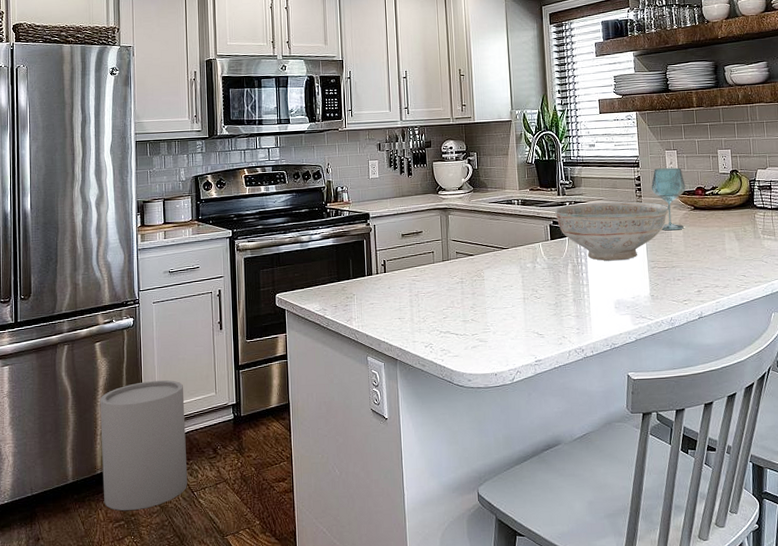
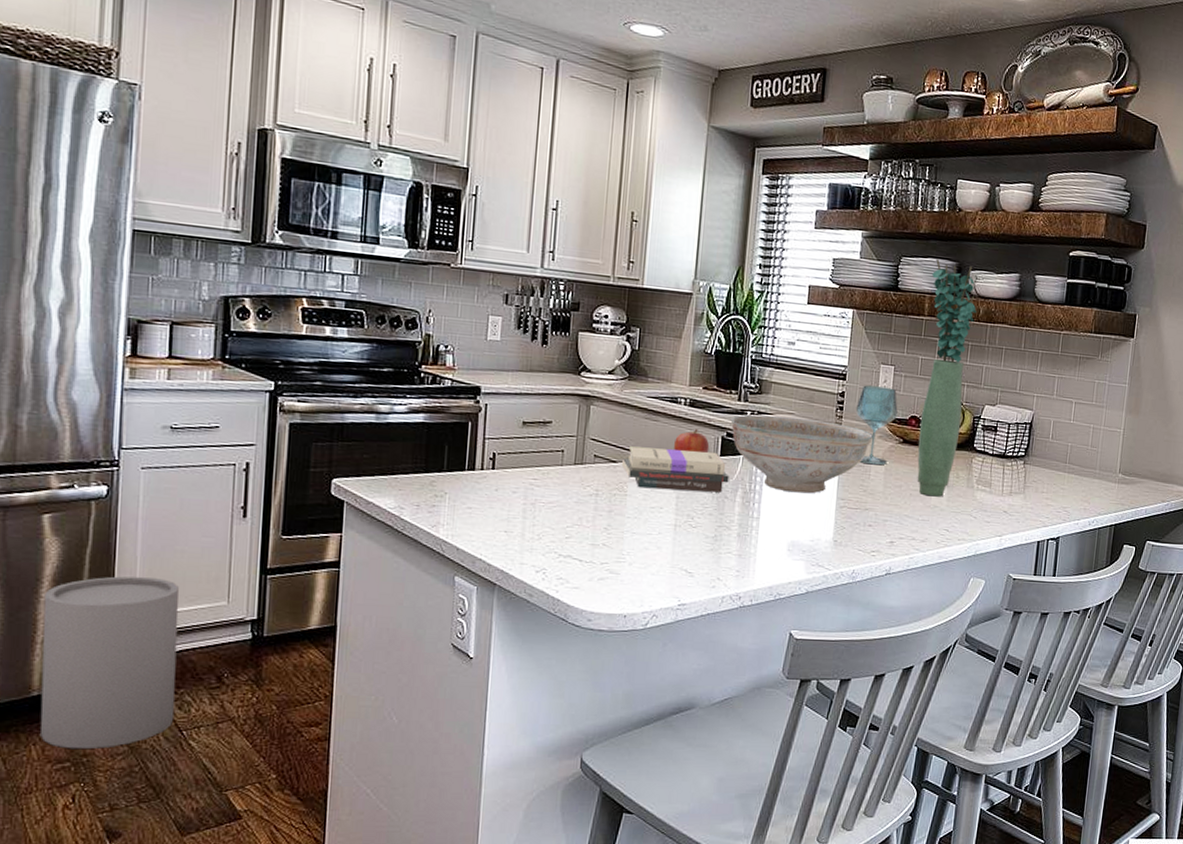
books: none [477,237,560,273] -> present [621,446,729,493]
fruit: none [514,222,542,241] -> present [674,429,710,453]
vase: none [694,62,740,250] -> present [917,258,977,497]

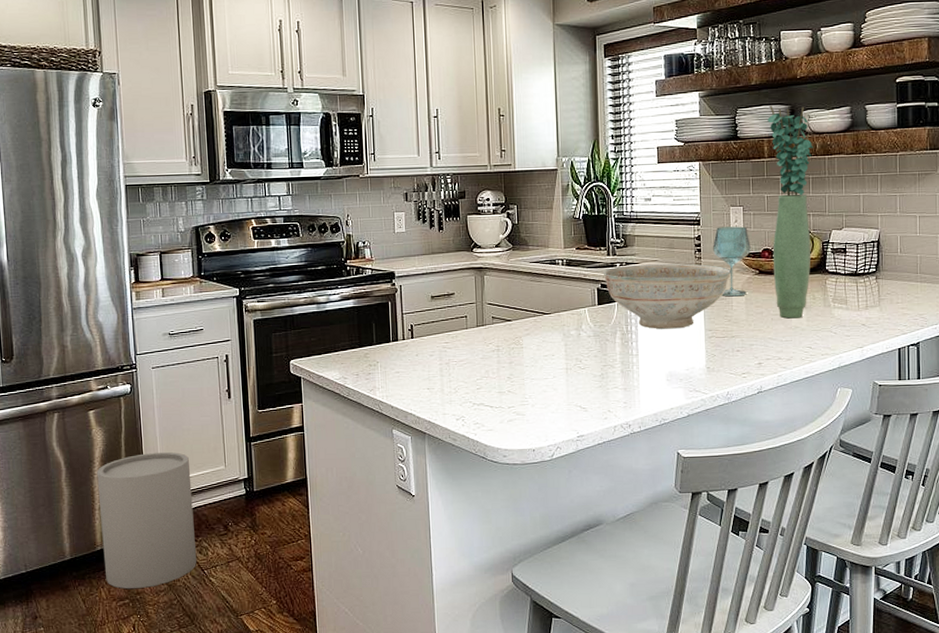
books: present [621,446,729,493] -> none [515,302,608,340]
fruit: present [674,429,710,453] -> none [557,285,588,306]

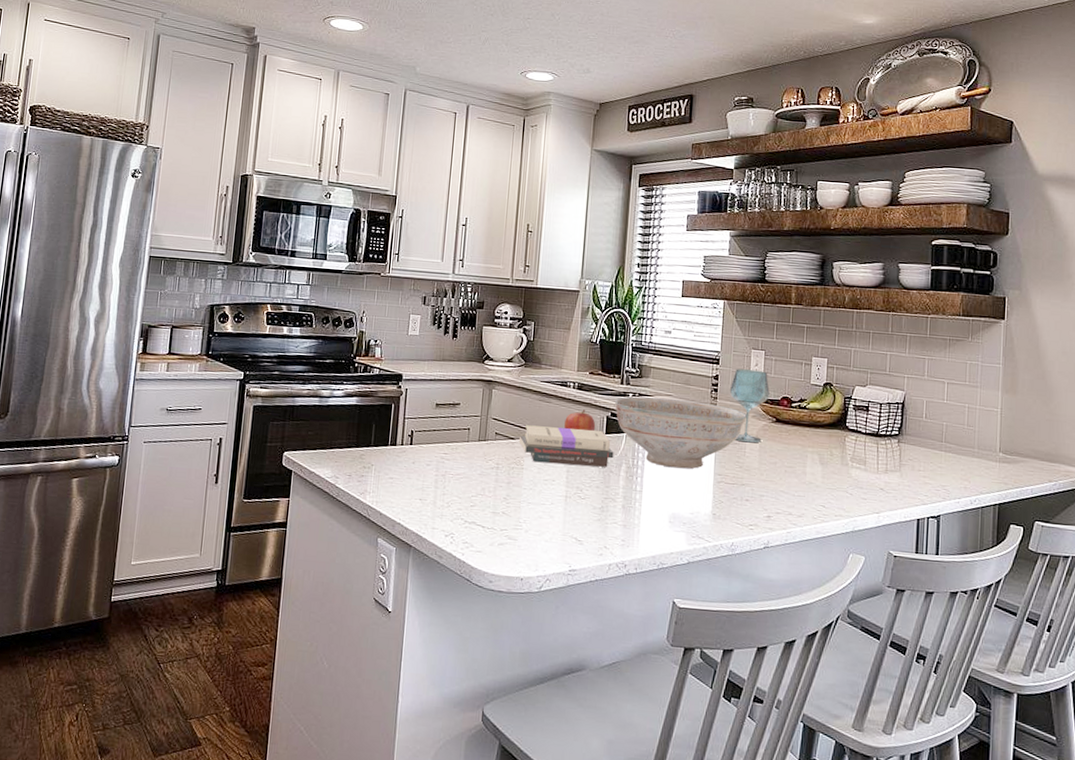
trash can: present [96,452,197,590] -> none [58,530,165,675]
books: none [515,302,608,340] -> present [518,425,614,467]
fruit: none [557,285,588,306] -> present [564,410,596,431]
vase: present [767,105,813,319] -> none [790,252,842,474]

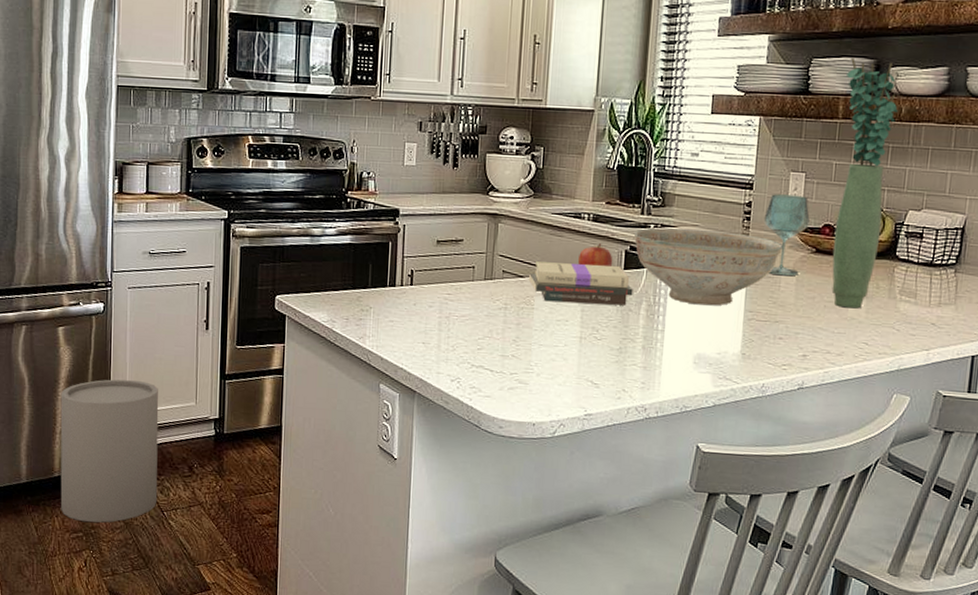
trash can: none [58,530,165,675] -> present [60,379,159,523]
vase: none [790,252,842,474] -> present [831,57,898,309]

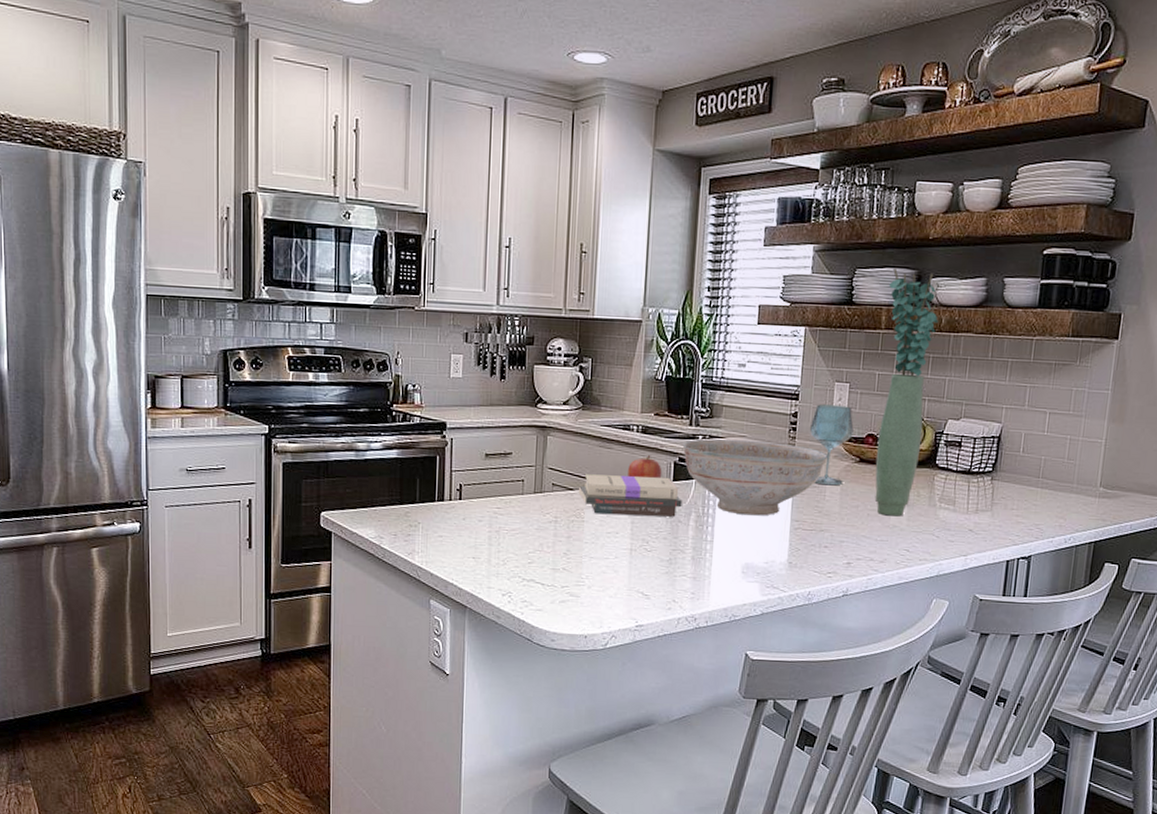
trash can: present [60,379,159,523] -> none [97,601,204,748]

